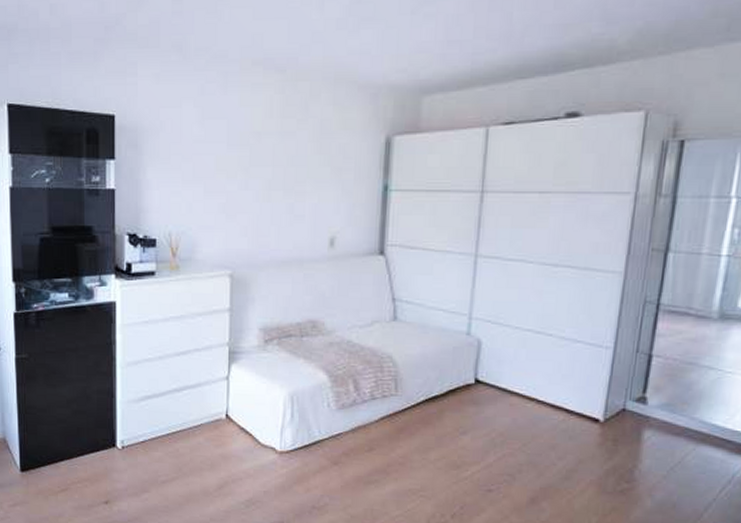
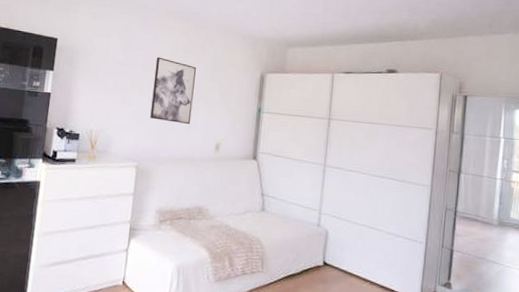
wall art: none [242,127,298,214] -> present [150,57,196,124]

